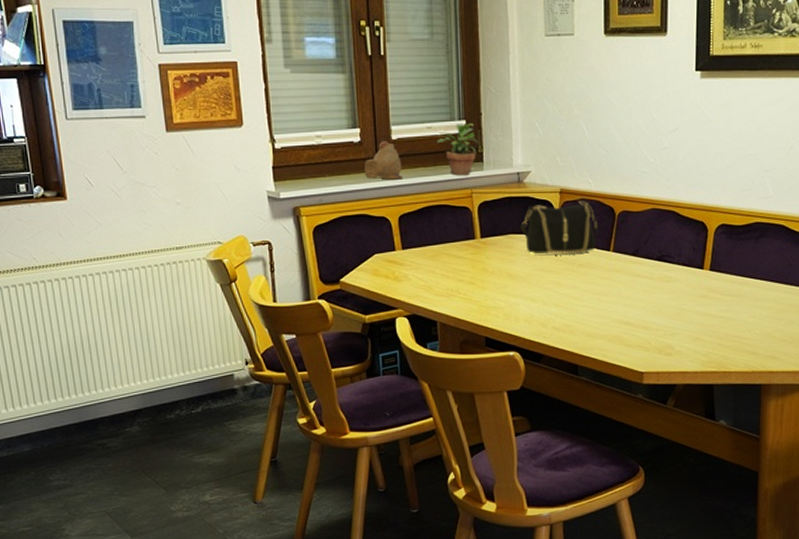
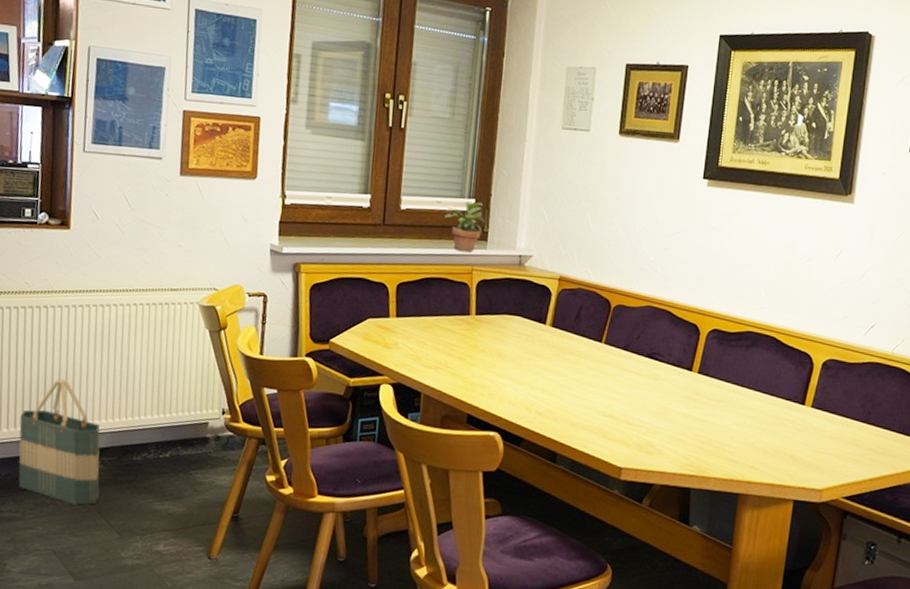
tote bag: none [52,348,140,467] -> present [18,378,100,505]
decorative figurine: present [364,141,404,181] -> none [369,209,407,249]
handbag: present [520,201,599,255] -> none [515,289,594,343]

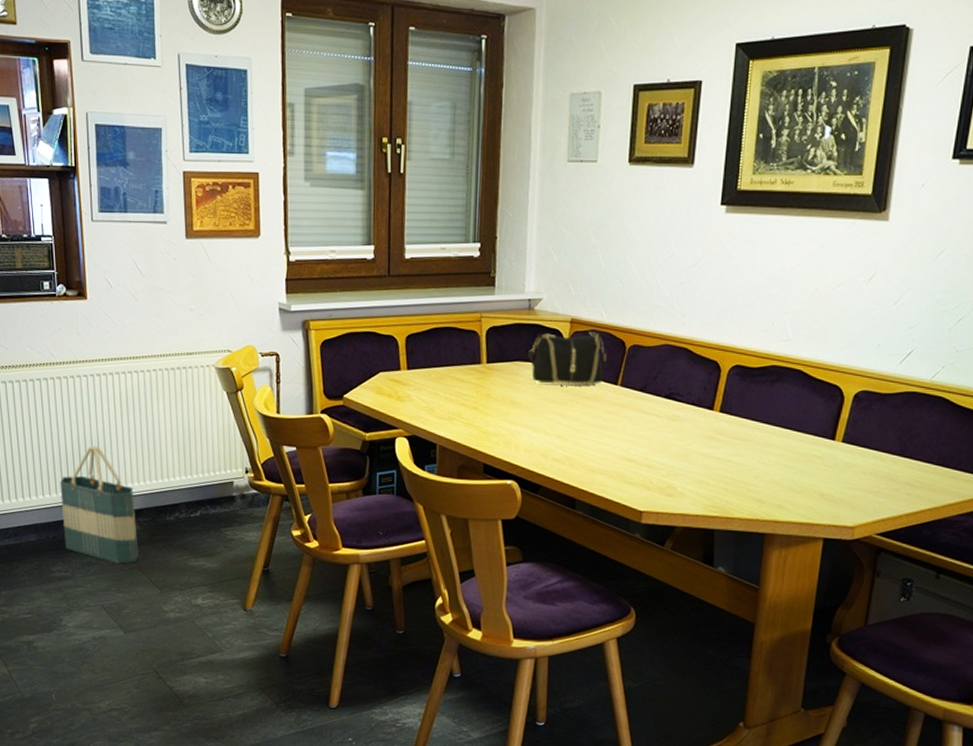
potted plant: present [444,202,485,254] -> none [450,246,491,300]
handbag: none [515,289,594,343] -> present [527,332,608,387]

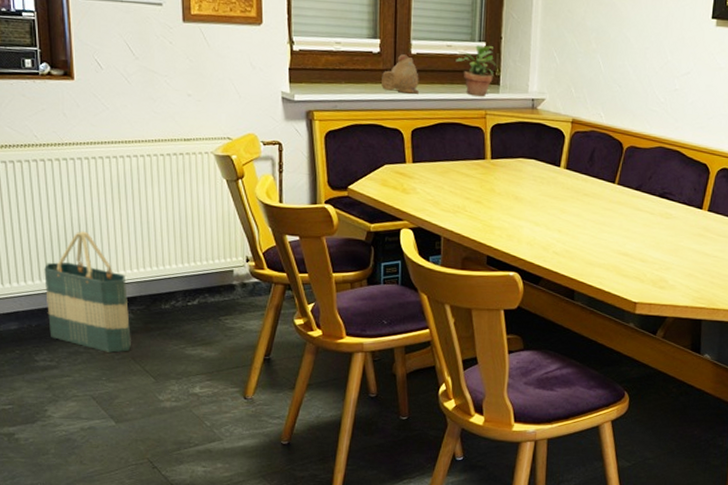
decorative figurine: none [376,260,414,300] -> present [381,54,420,95]
potted plant: none [450,246,491,300] -> present [456,45,496,98]
handbag: present [527,332,608,387] -> none [530,132,606,184]

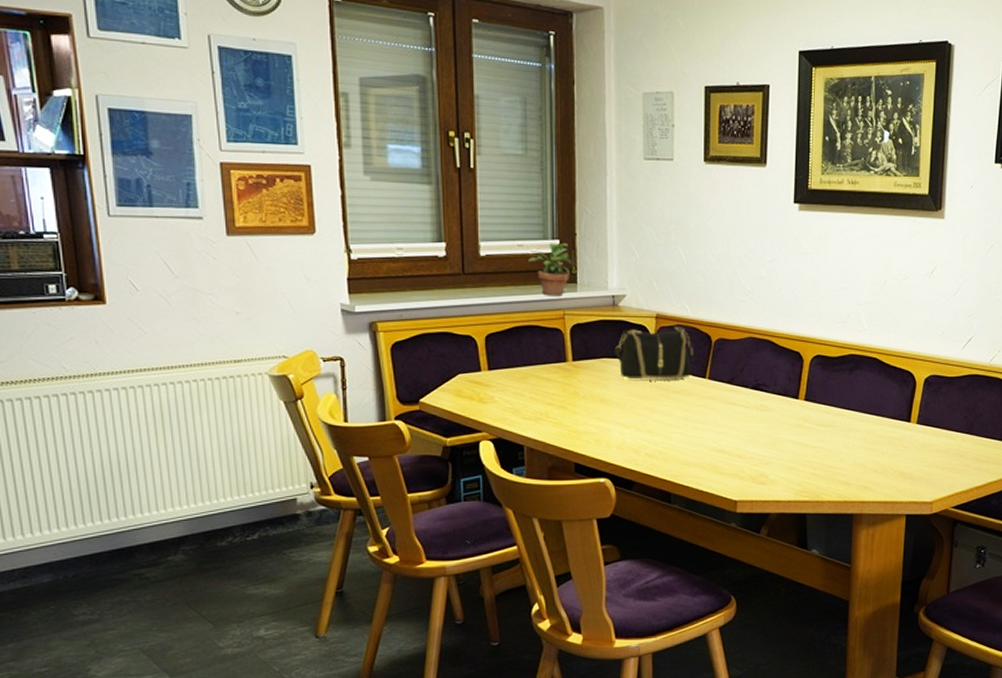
tote bag: present [44,231,131,353] -> none [80,468,184,599]
decorative figurine: present [381,54,420,95] -> none [450,257,492,299]
handbag: none [530,132,606,184] -> present [614,327,695,381]

